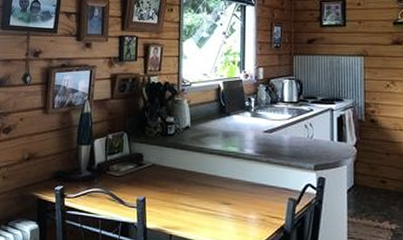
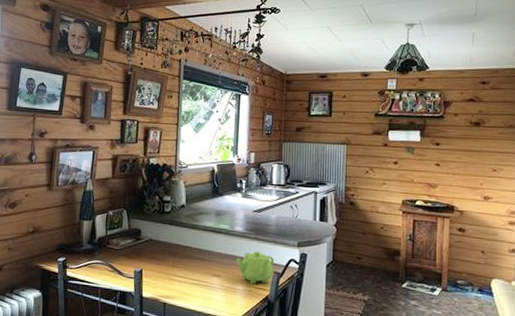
teapot: none [246,176,290,212] -> present [236,251,275,284]

